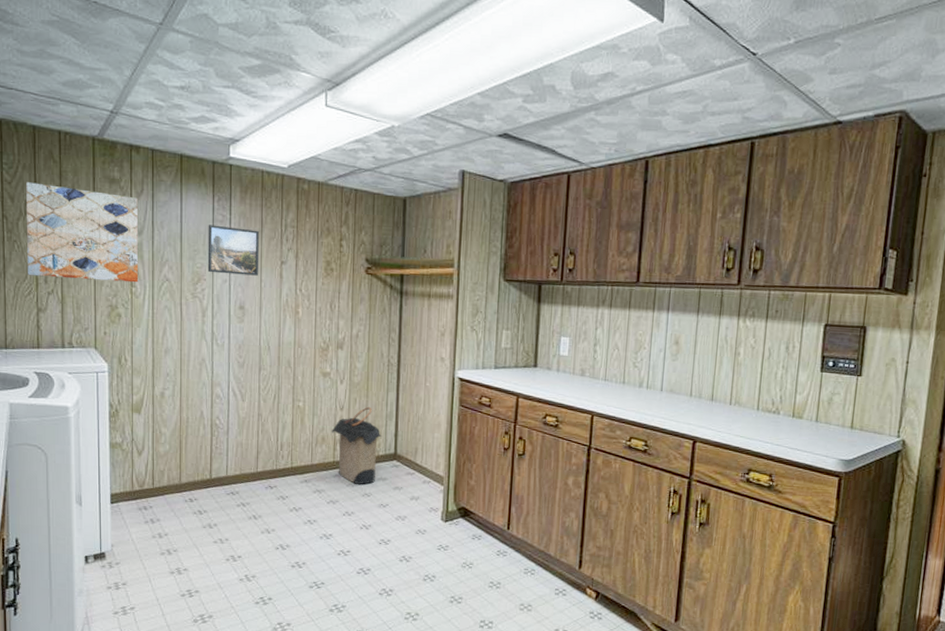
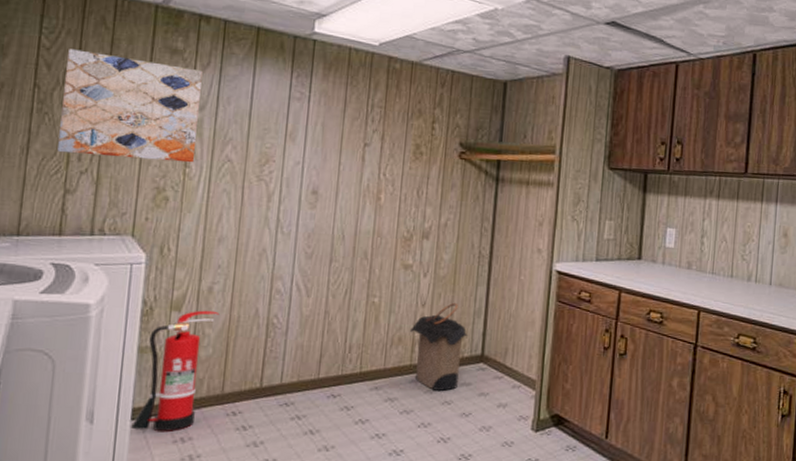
fire extinguisher: none [111,412,172,514] -> present [131,310,220,432]
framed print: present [207,225,260,276] -> none [278,102,342,158]

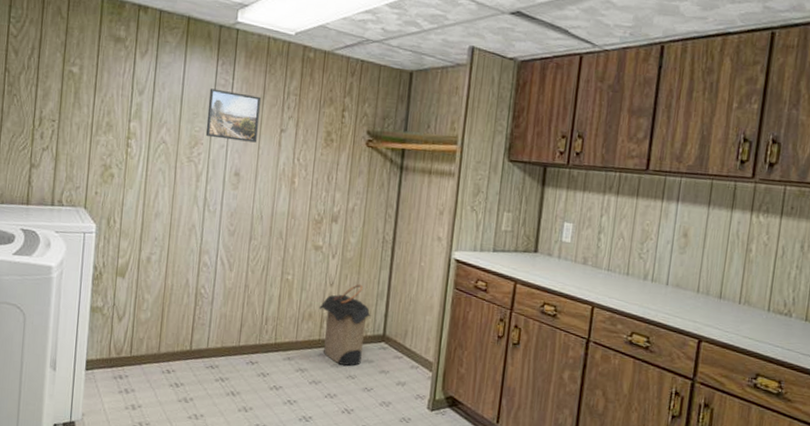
wall art: present [57,49,203,163] -> none [24,36,142,144]
fire extinguisher: present [131,310,220,432] -> none [85,277,156,383]
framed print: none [278,102,342,158] -> present [205,88,262,143]

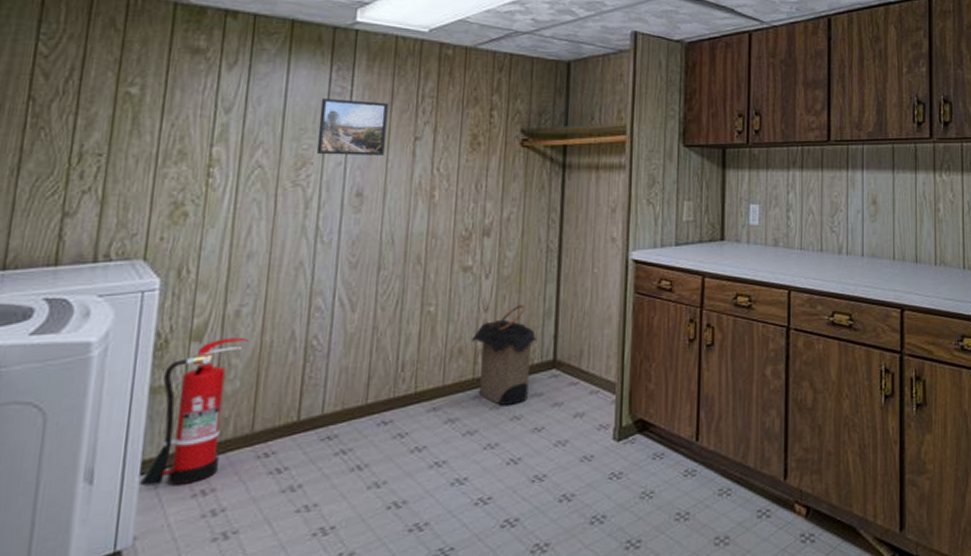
fire extinguisher: none [85,277,156,383] -> present [140,337,249,487]

